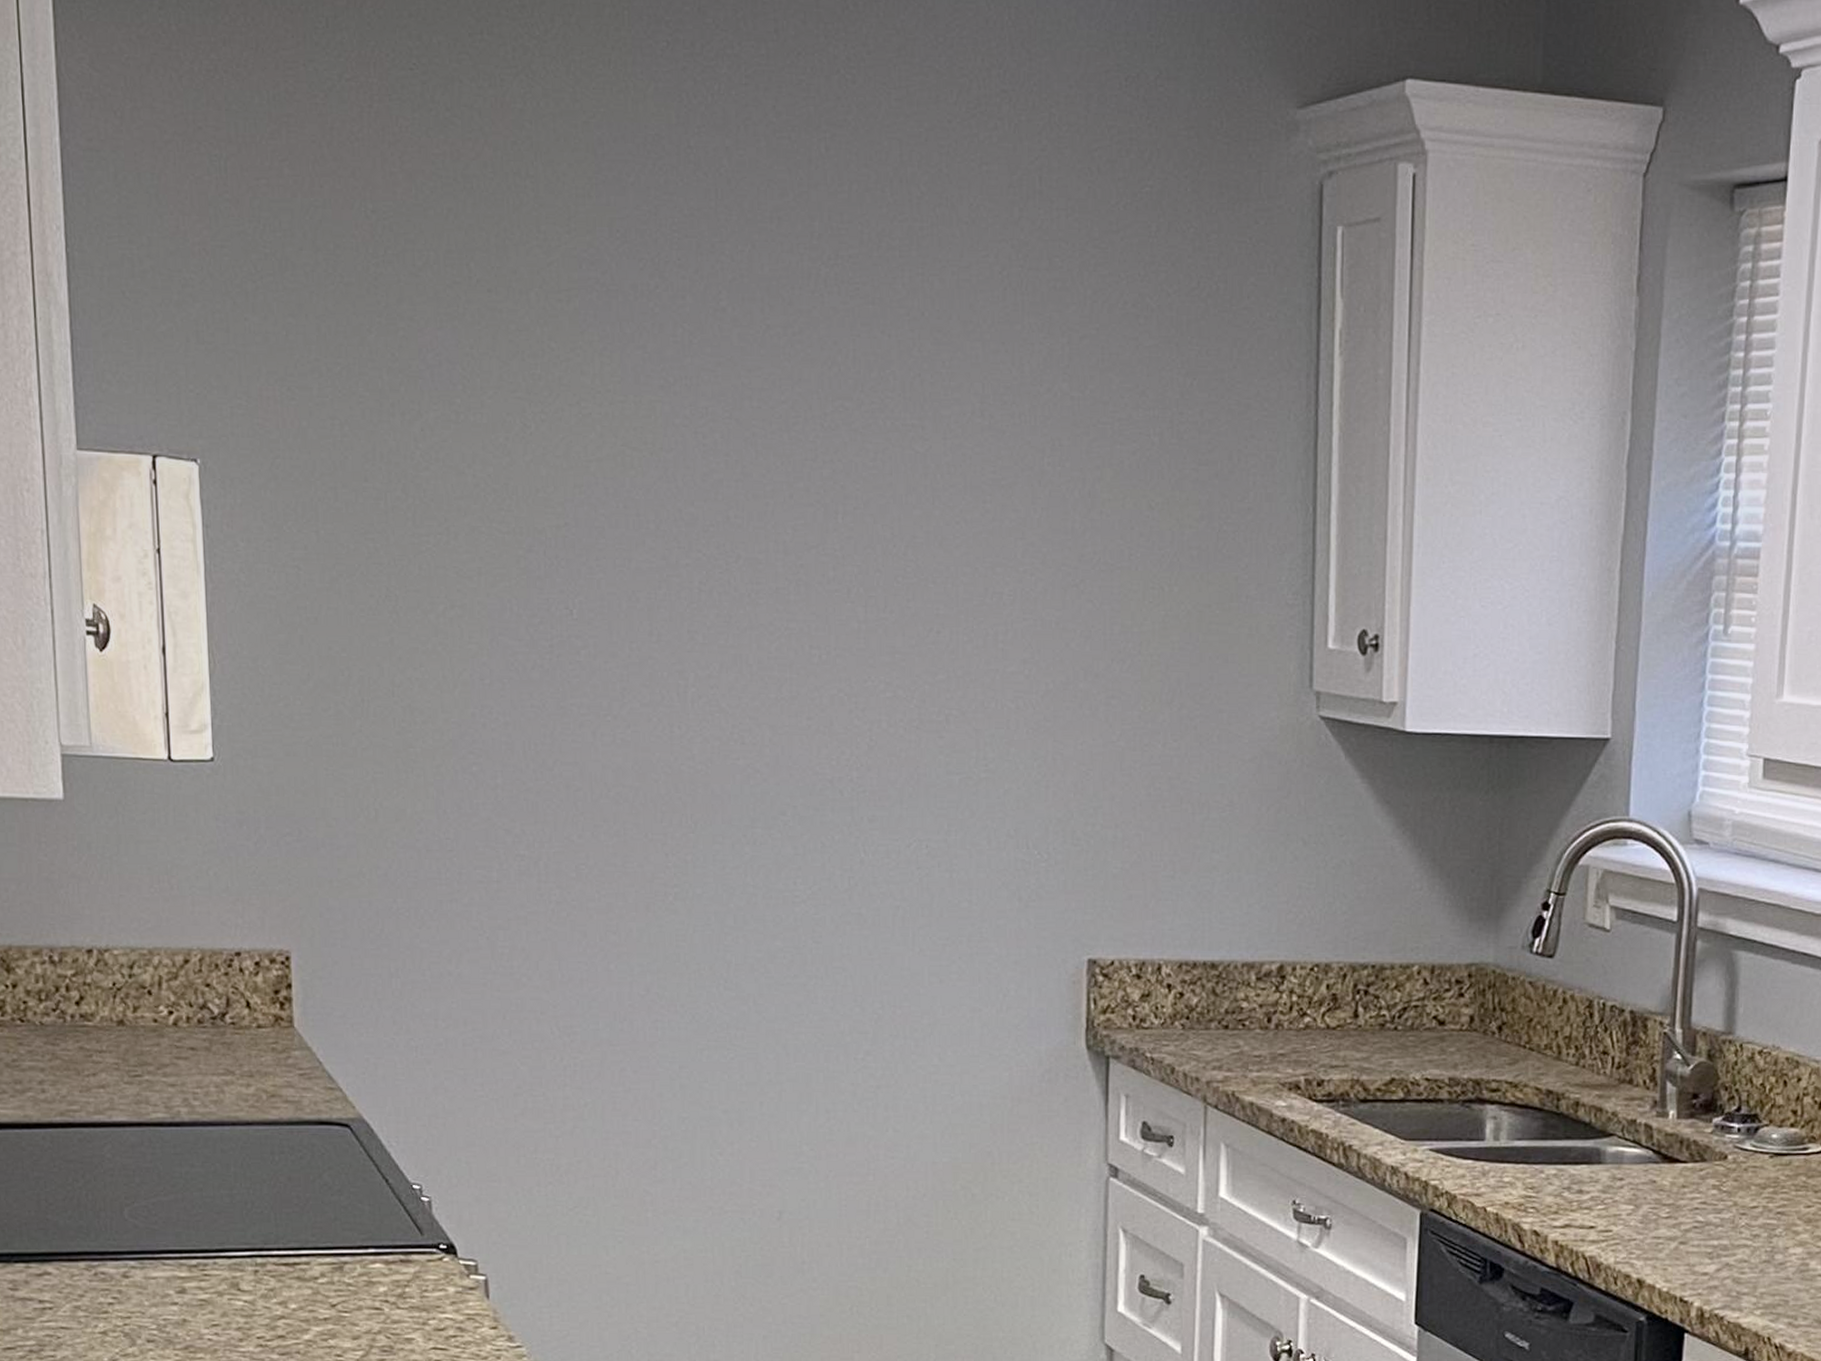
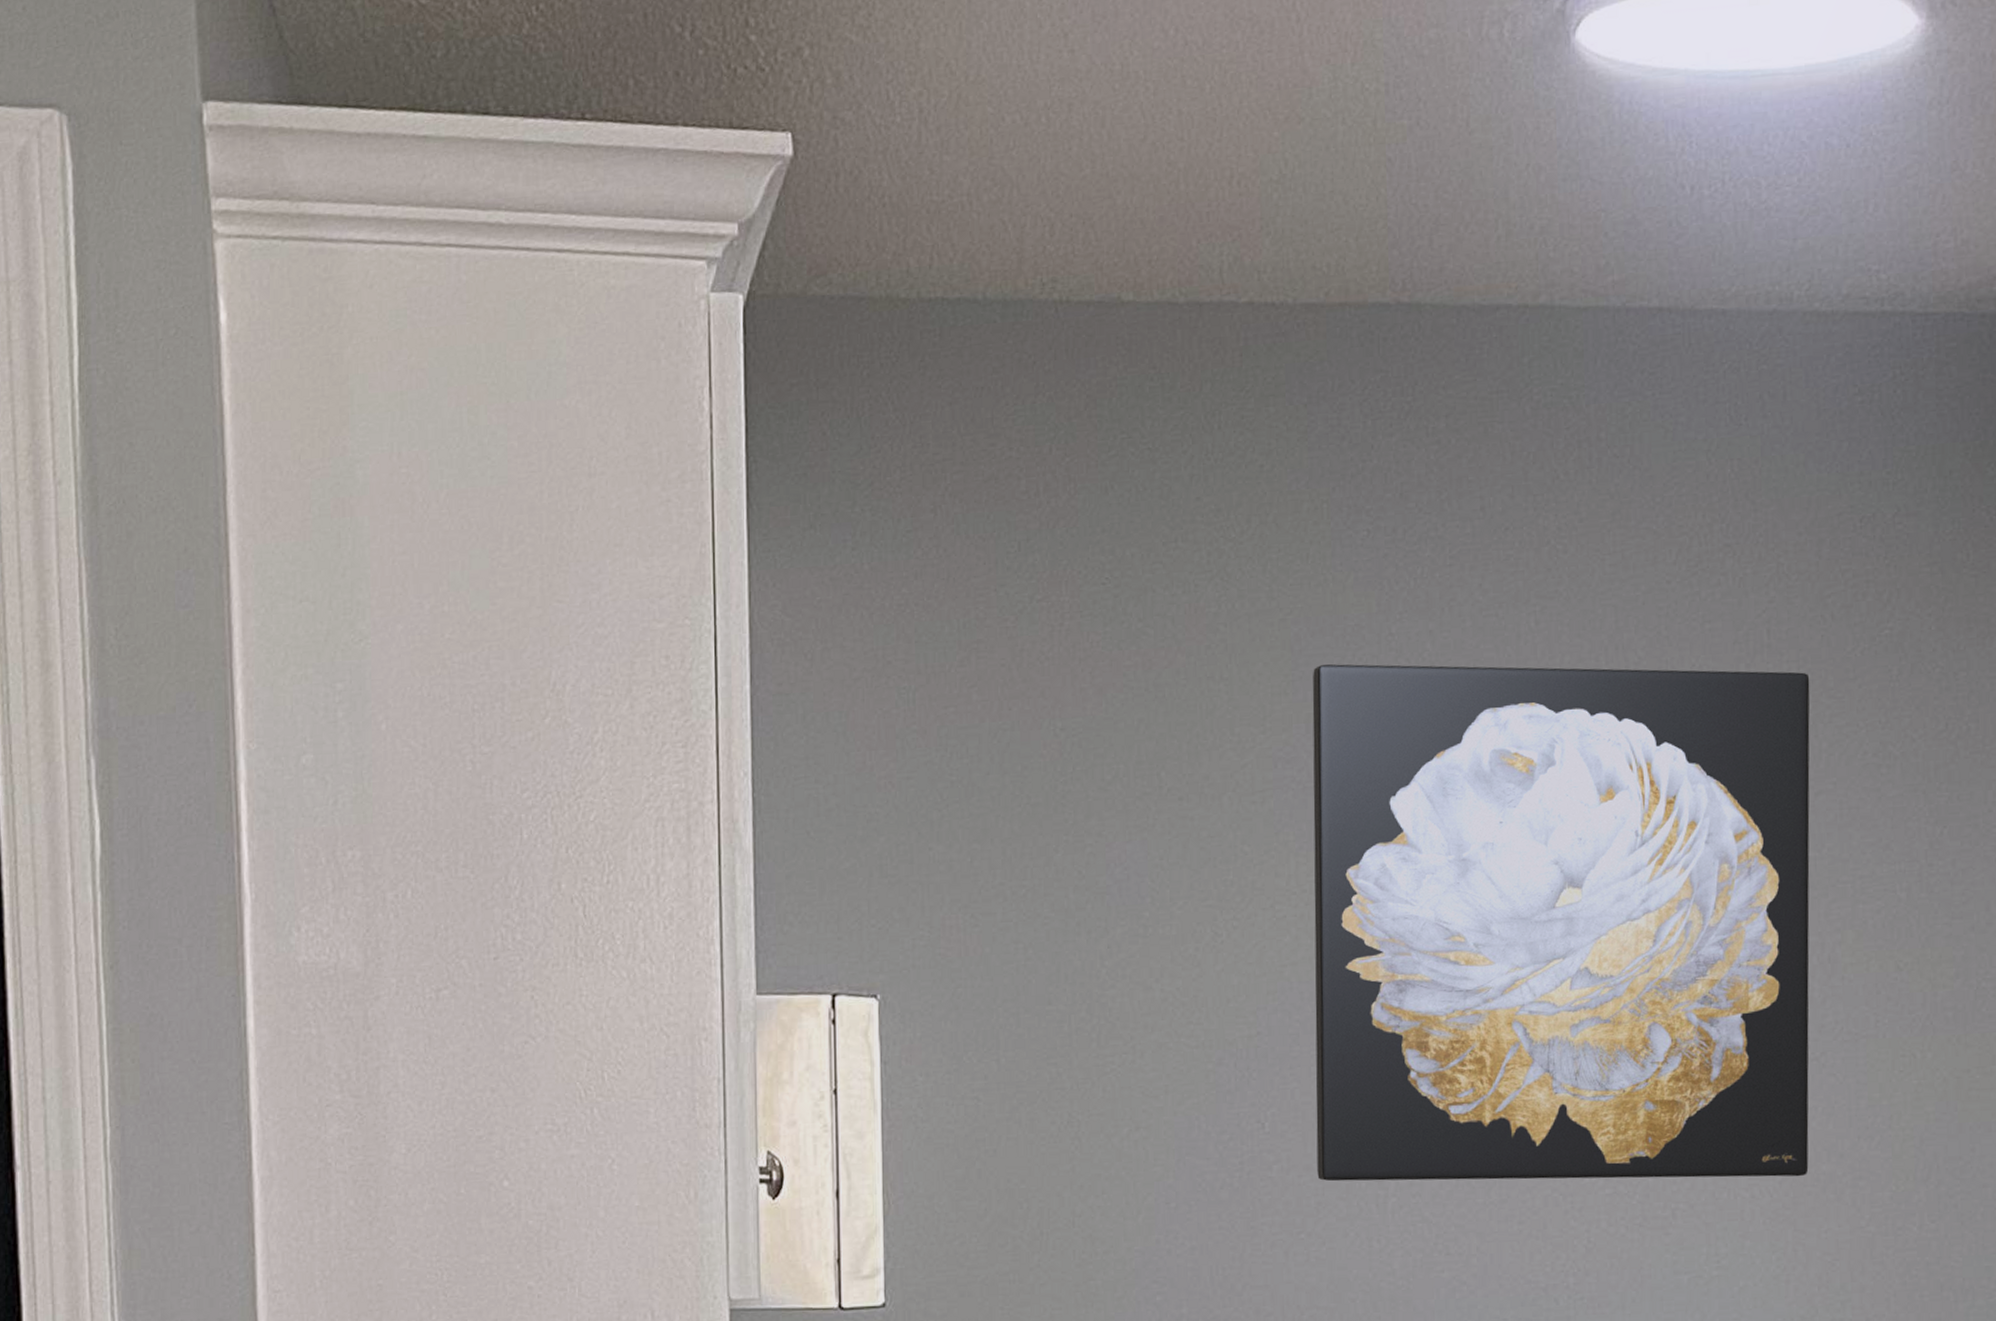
wall art: none [615,171,1077,693] -> present [1312,664,1810,1182]

